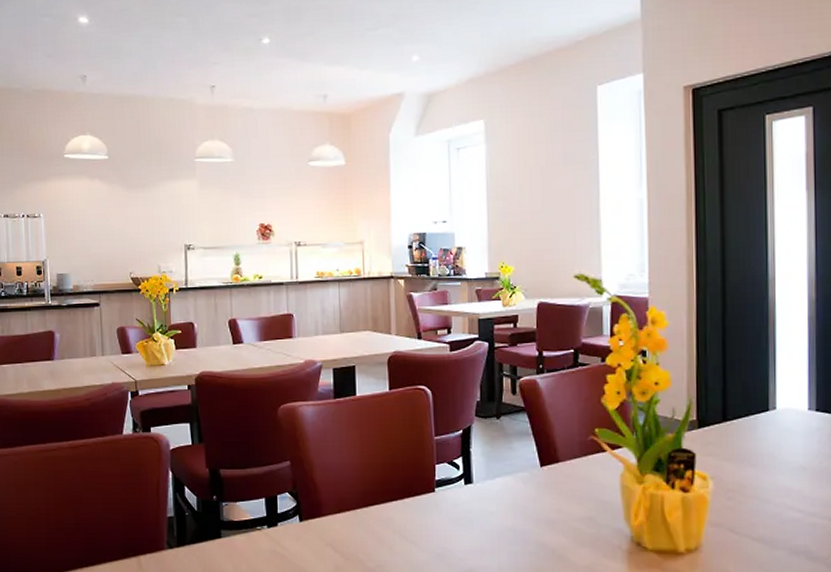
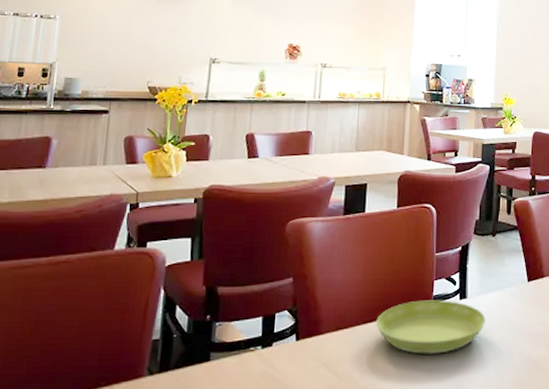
saucer: none [378,485,495,539] -> present [376,300,486,354]

